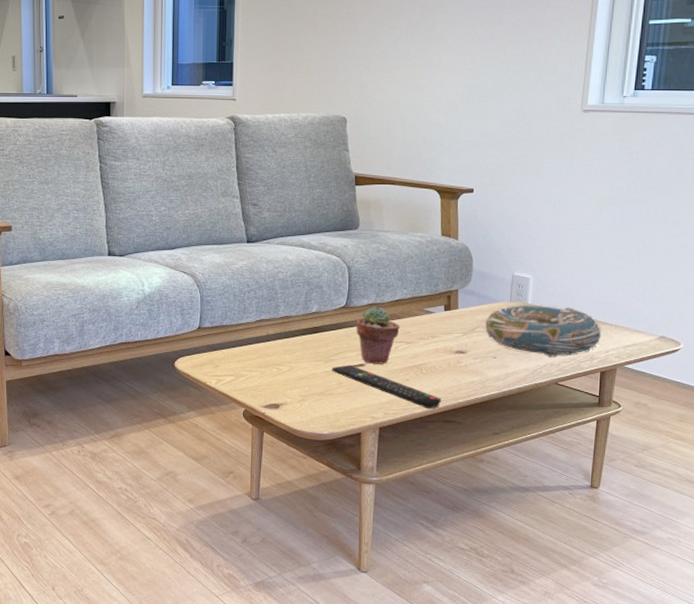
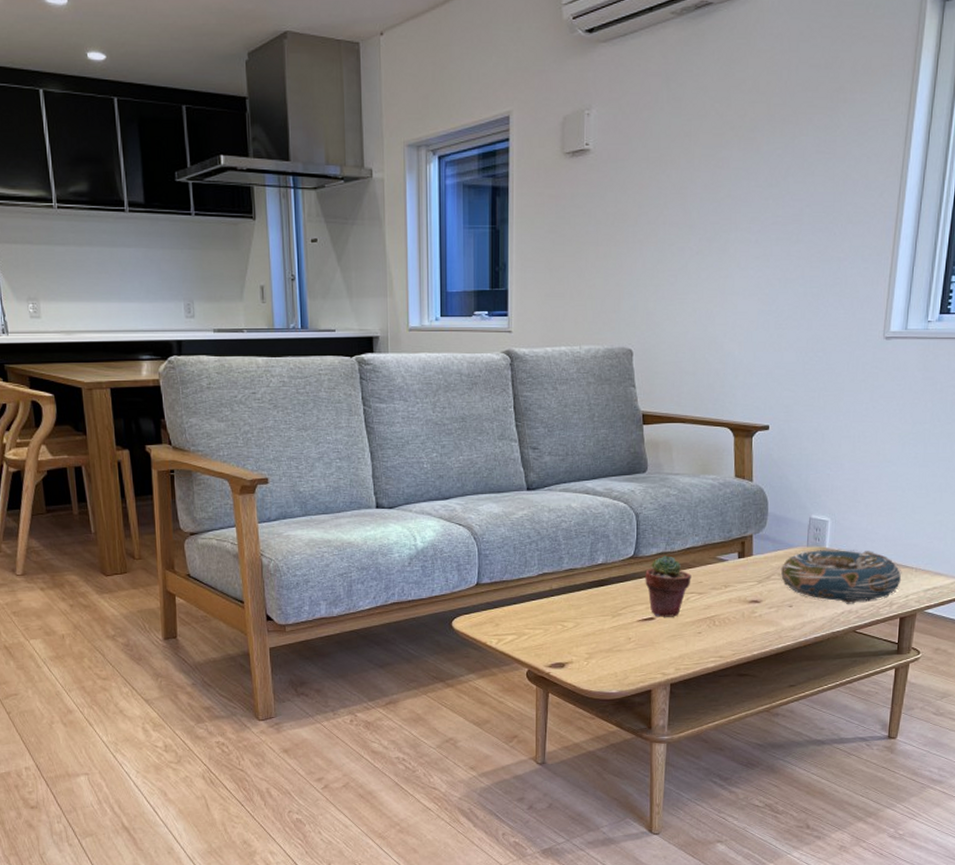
remote control: present [332,365,441,409] -> none [620,619,735,663]

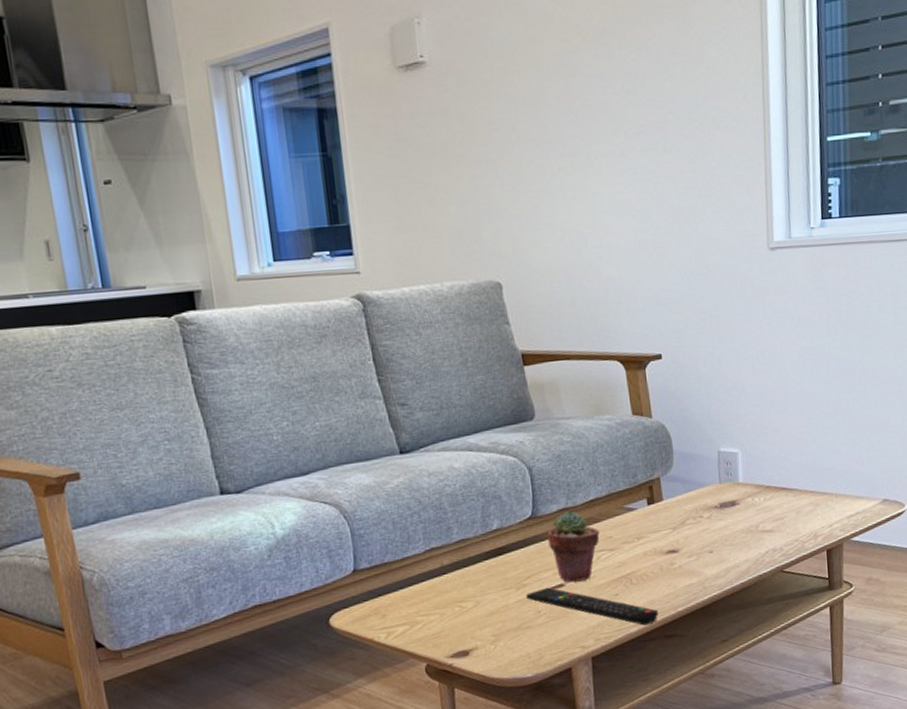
remote control: none [620,619,735,663] -> present [526,587,658,626]
decorative bowl: present [780,549,902,604] -> none [694,480,823,542]

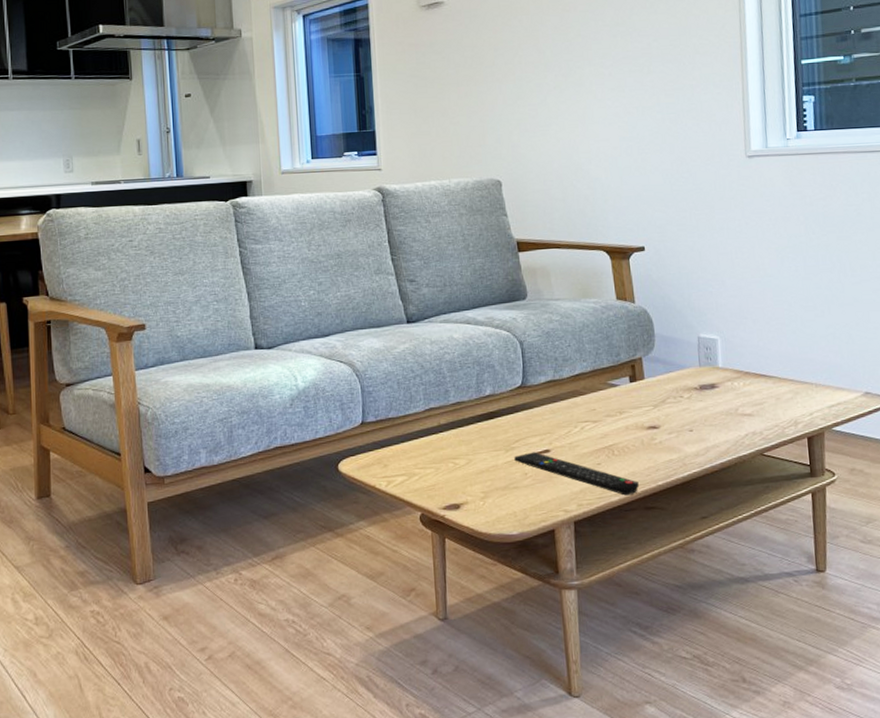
potted succulent: present [547,511,600,583] -> none [535,383,584,449]

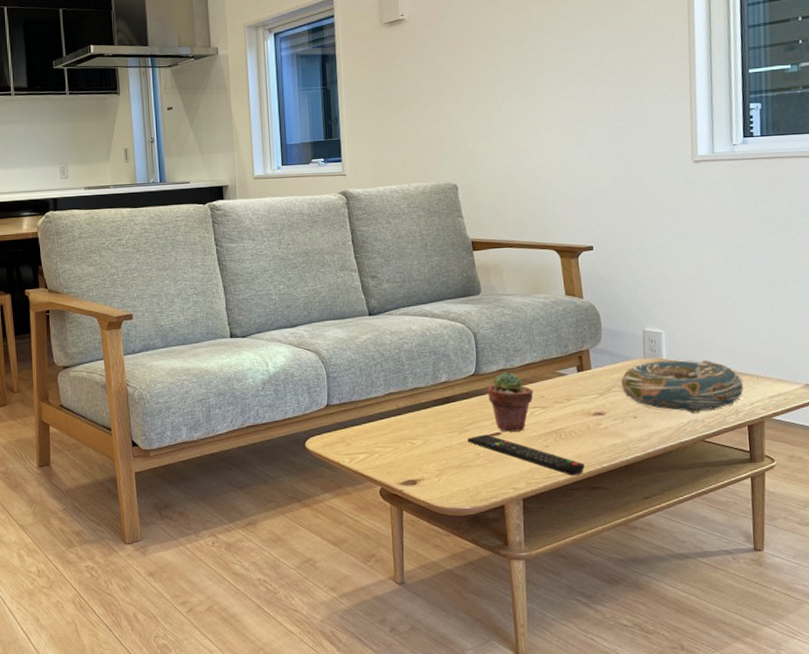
potted succulent: none [535,383,584,449] -> present [488,372,534,432]
decorative bowl: none [675,367,803,426] -> present [620,359,744,414]

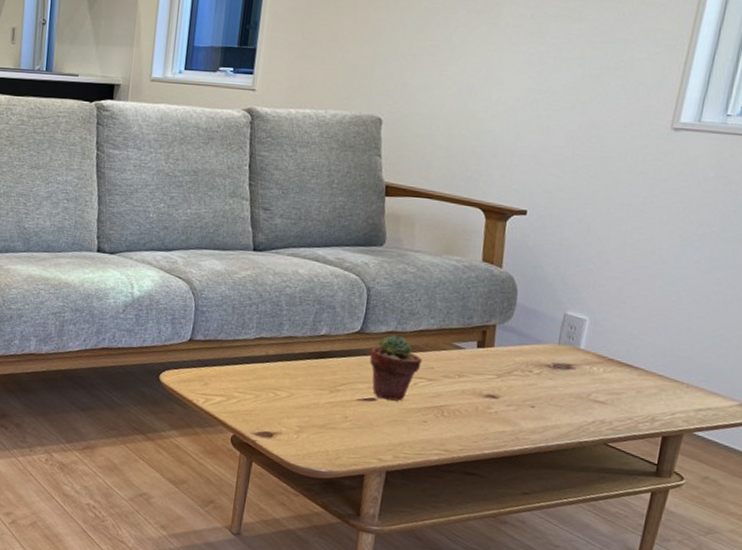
remote control: present [467,434,585,476] -> none [337,397,463,458]
decorative bowl: present [620,359,744,414] -> none [523,348,670,415]

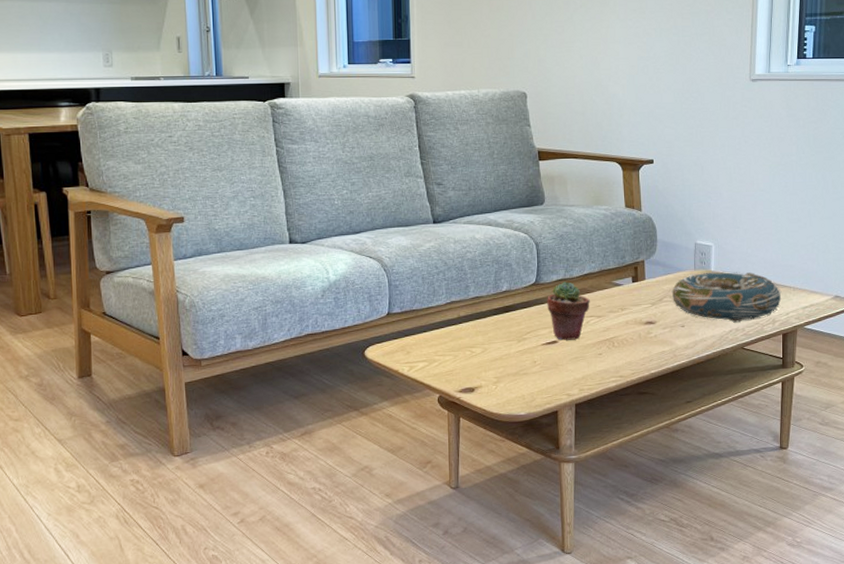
decorative bowl: none [523,348,670,415] -> present [671,271,782,323]

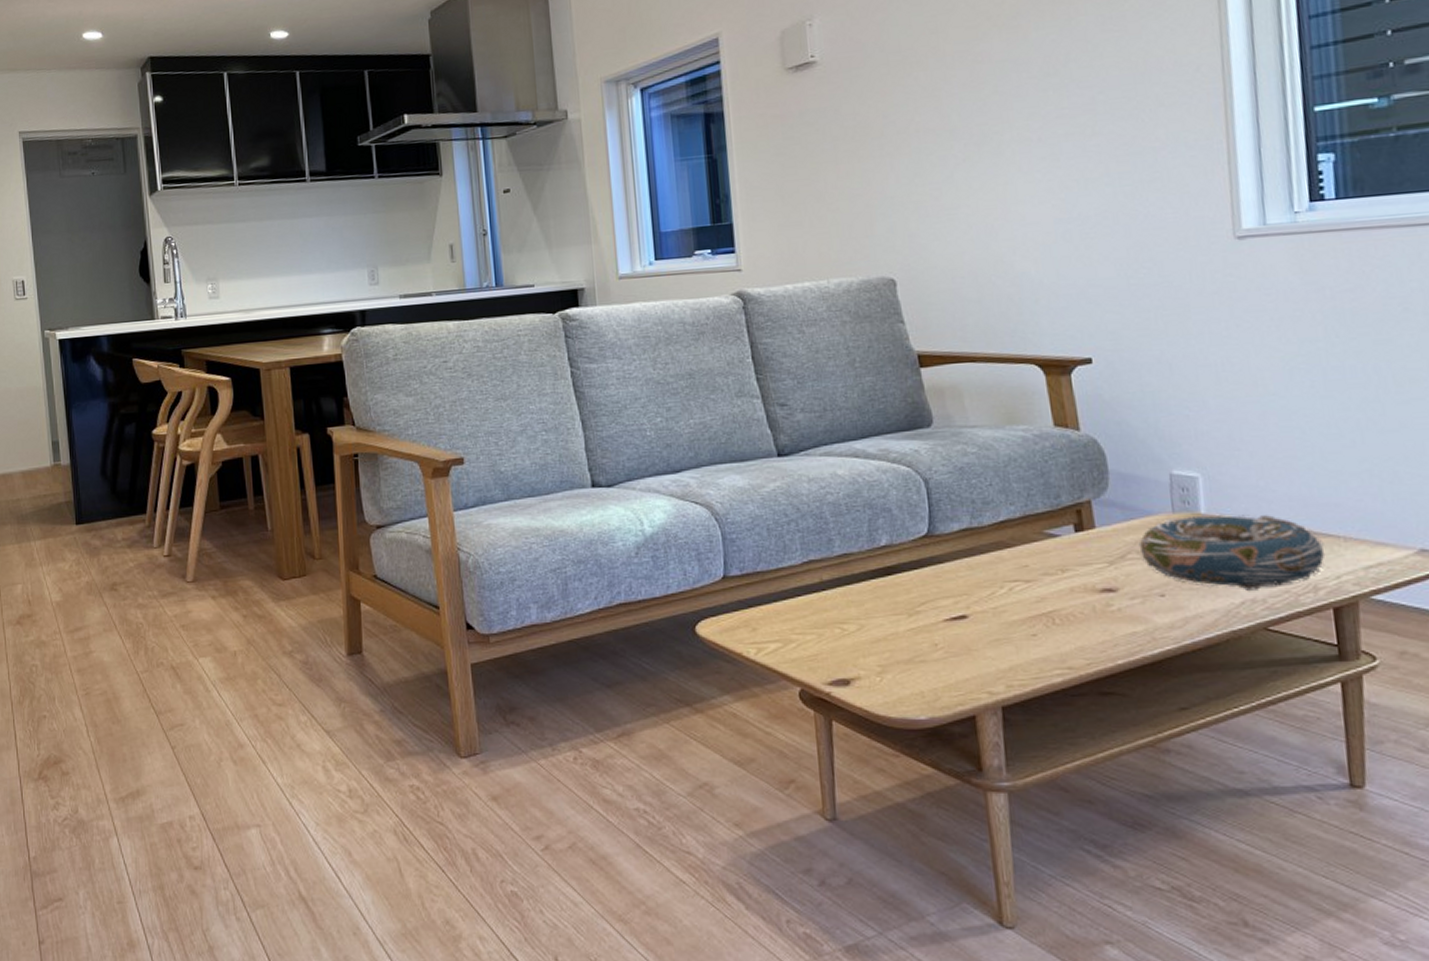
potted succulent: present [547,281,590,340] -> none [946,532,1013,615]

